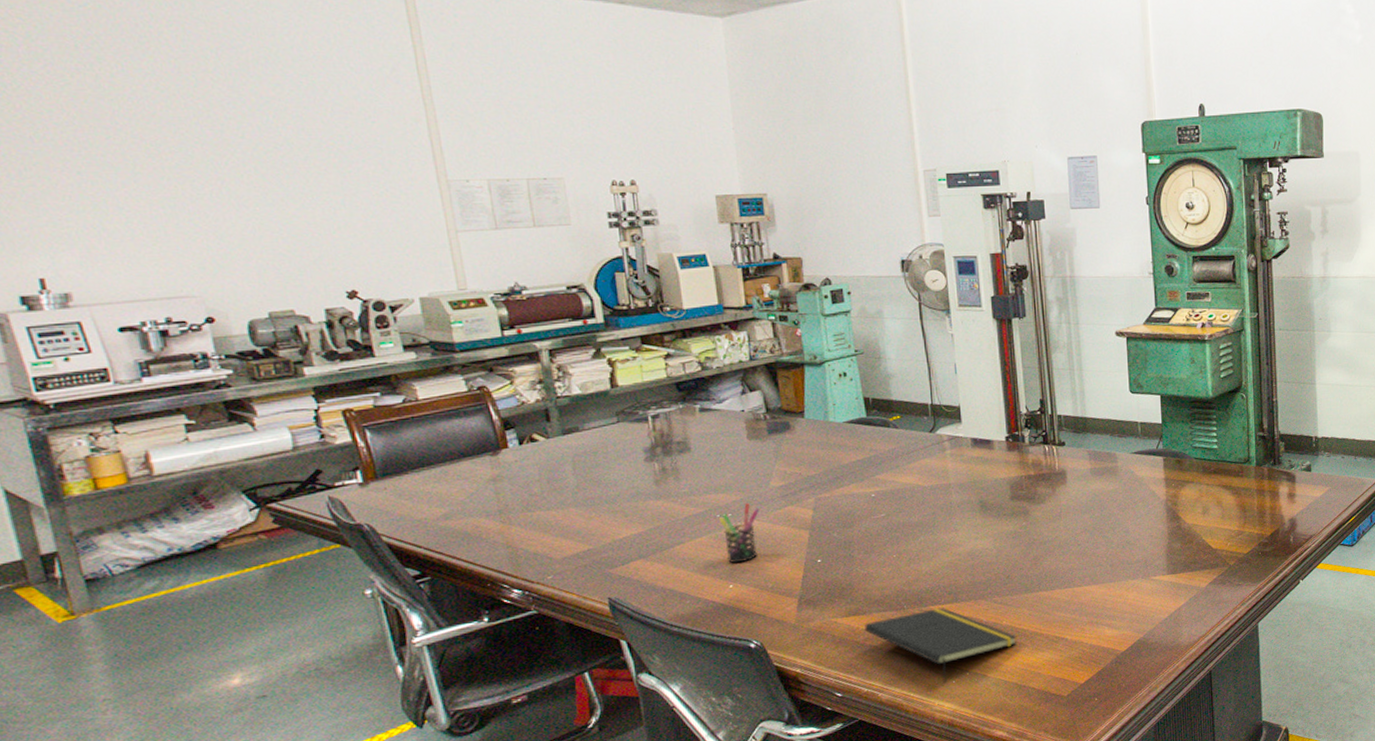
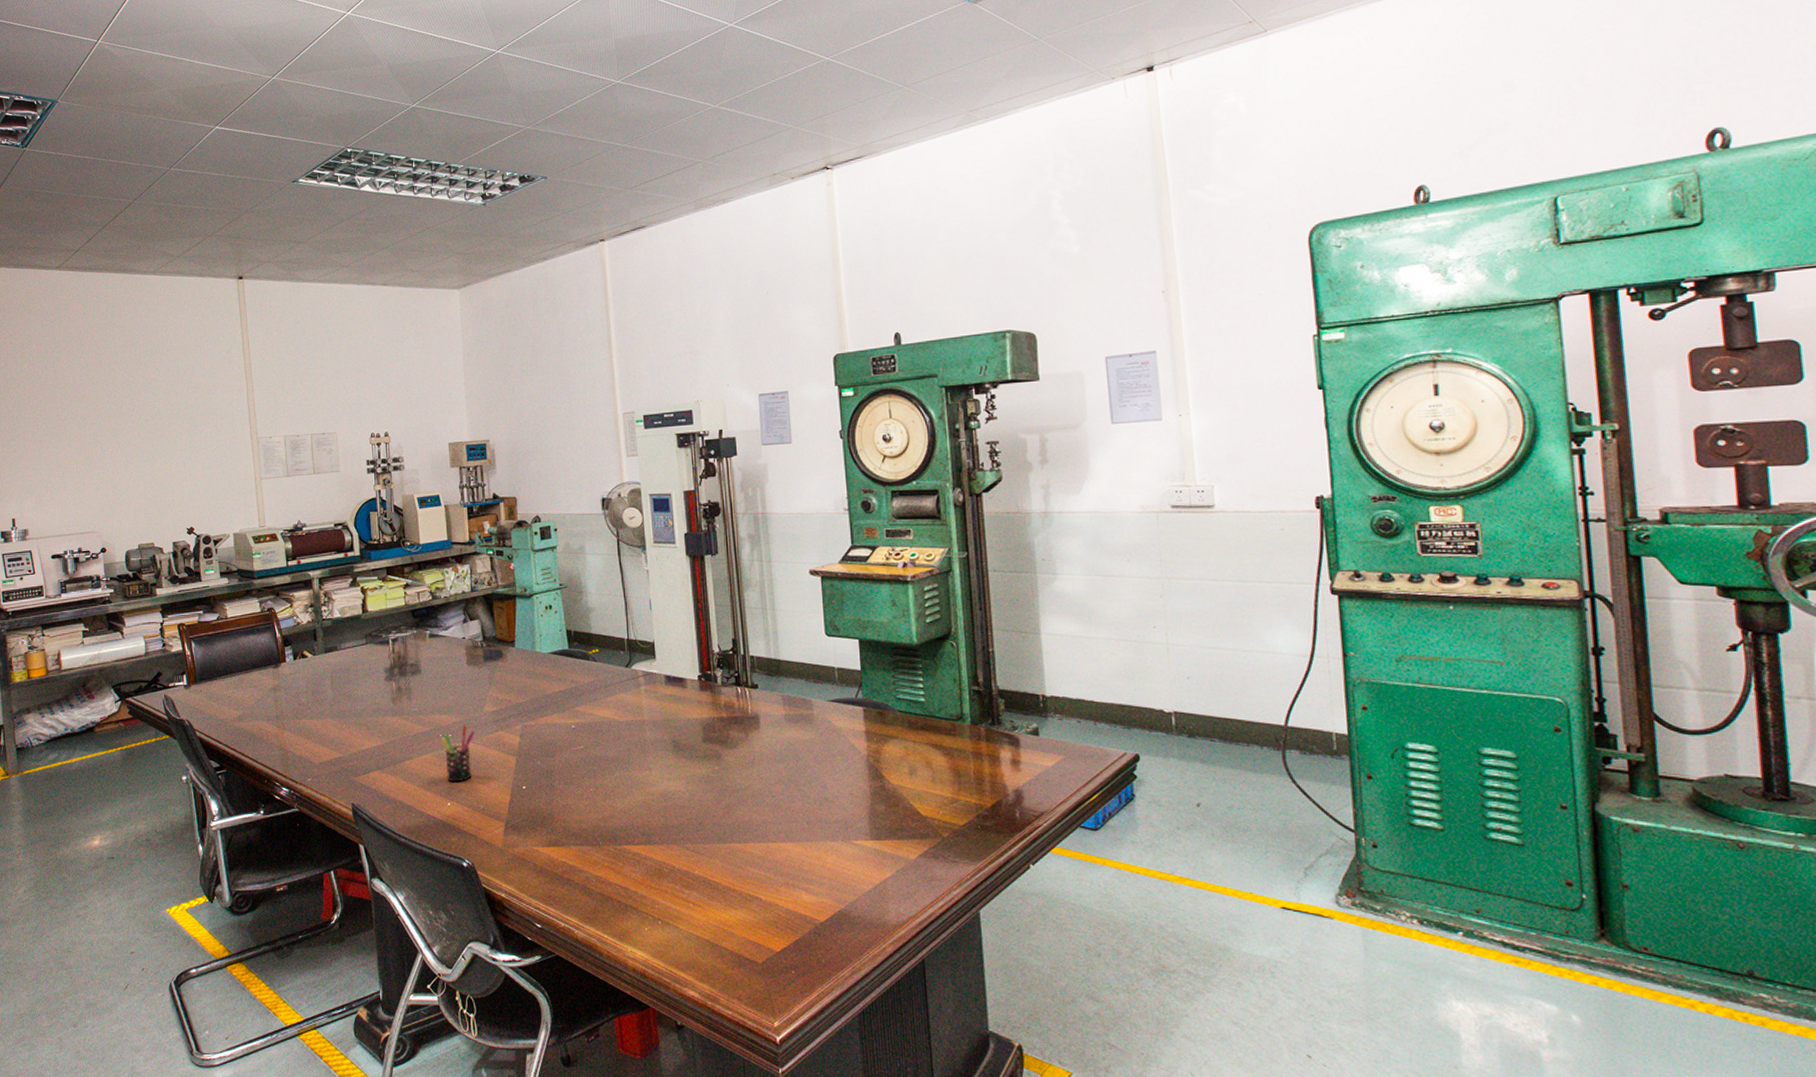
notepad: present [865,608,1017,683] -> none [563,849,710,928]

